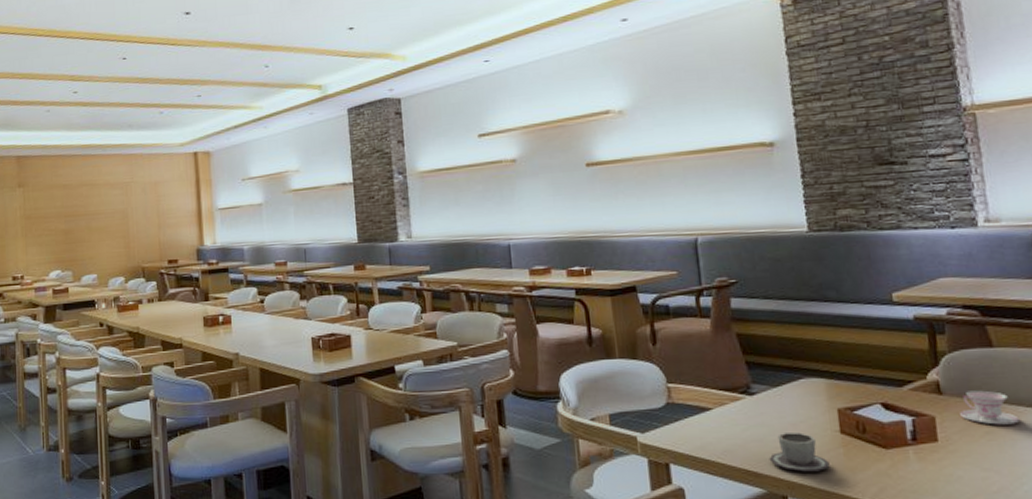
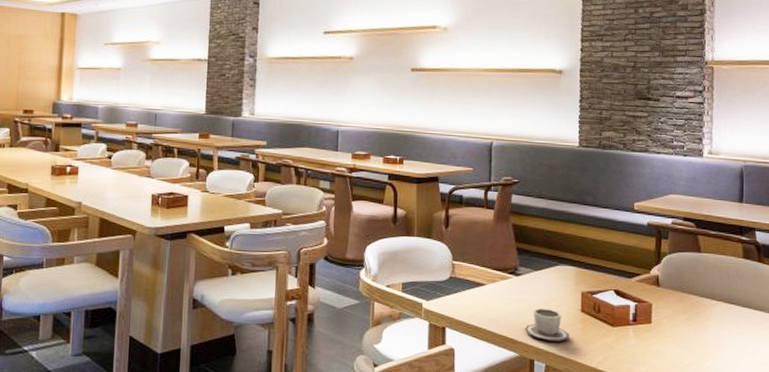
teacup: present [960,390,1020,425] -> none [670,285,712,314]

